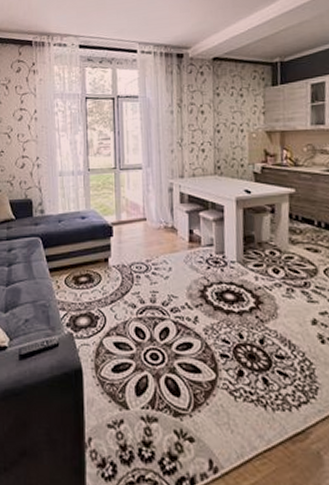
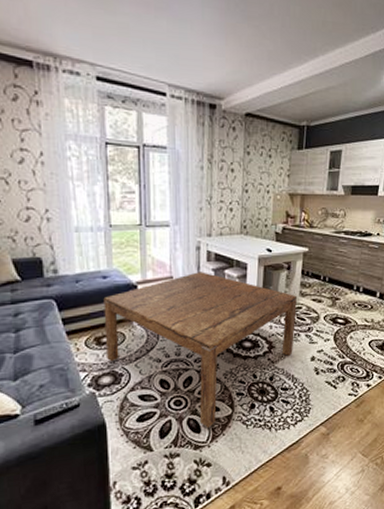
coffee table: none [82,214,287,393] -> present [103,272,298,429]

